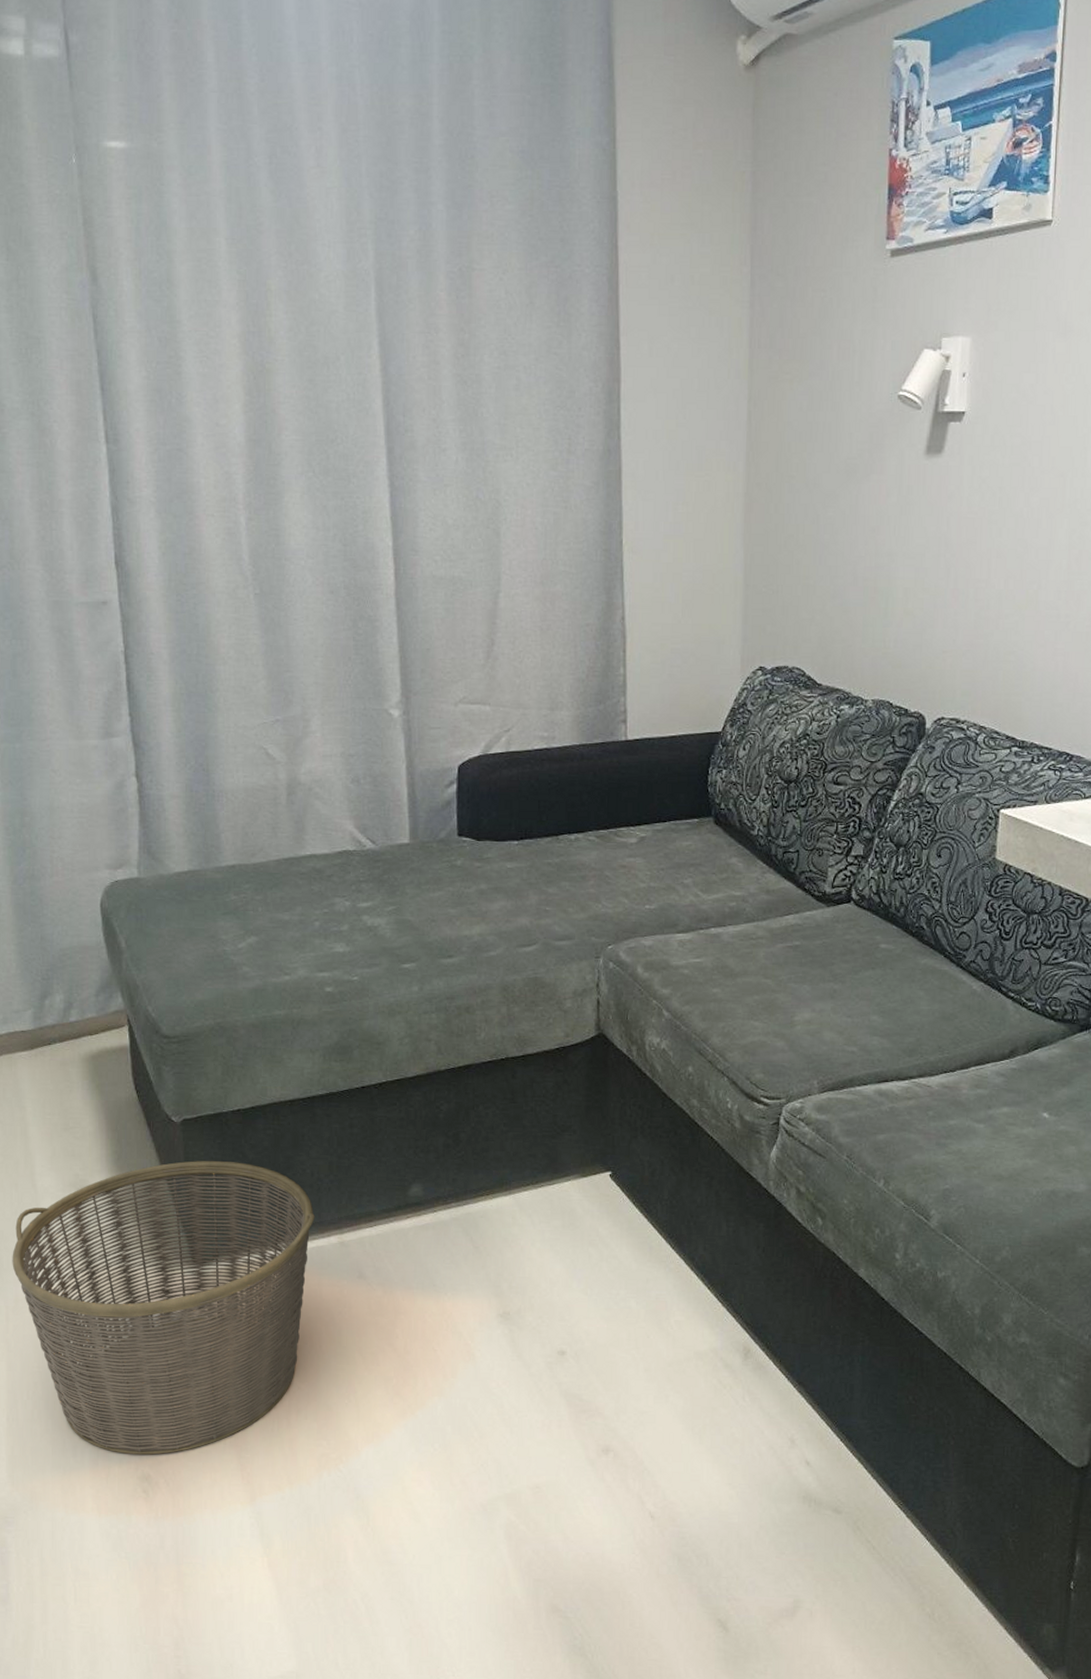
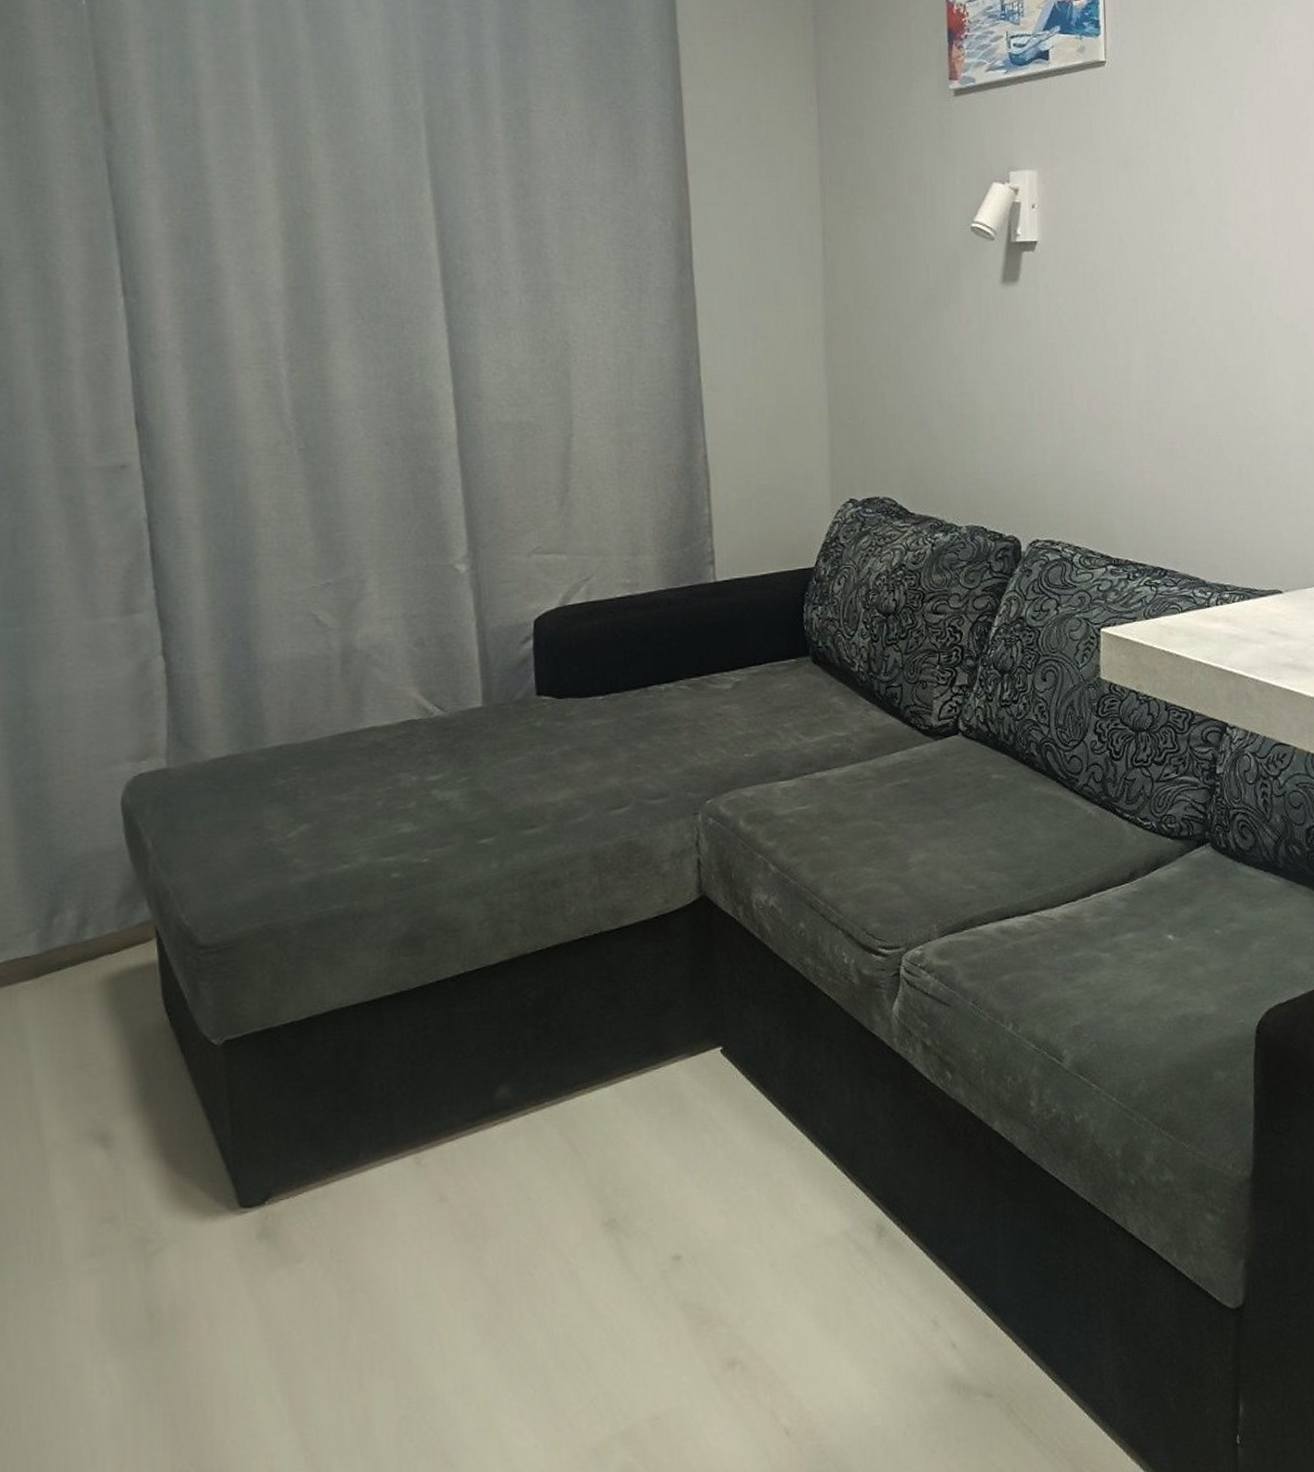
basket: present [12,1160,315,1455] -> none [12,1083,386,1453]

